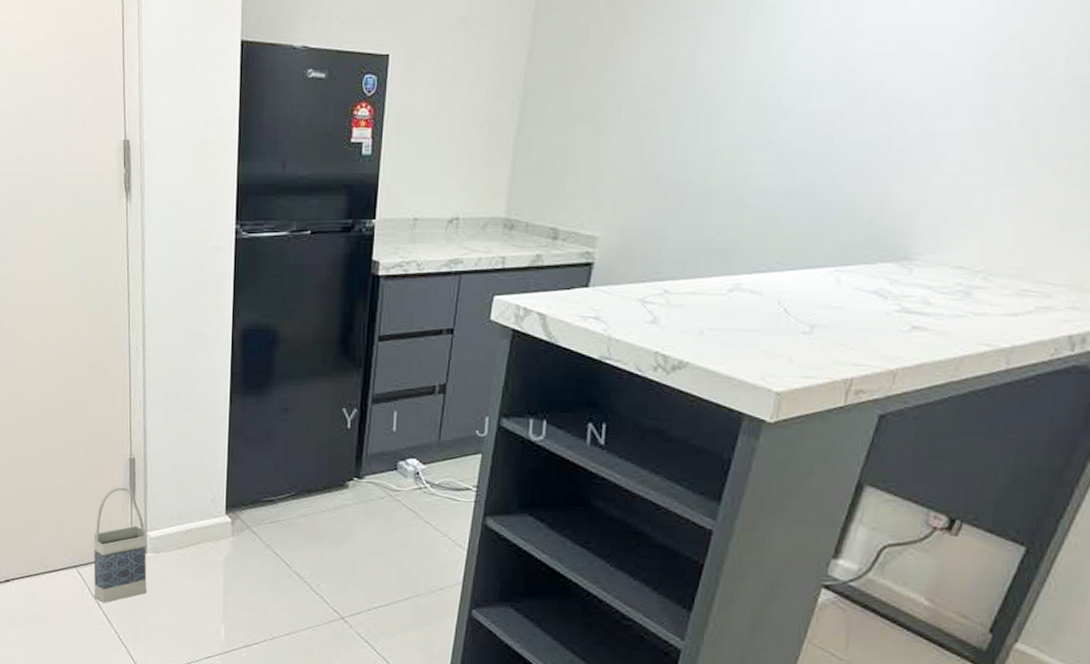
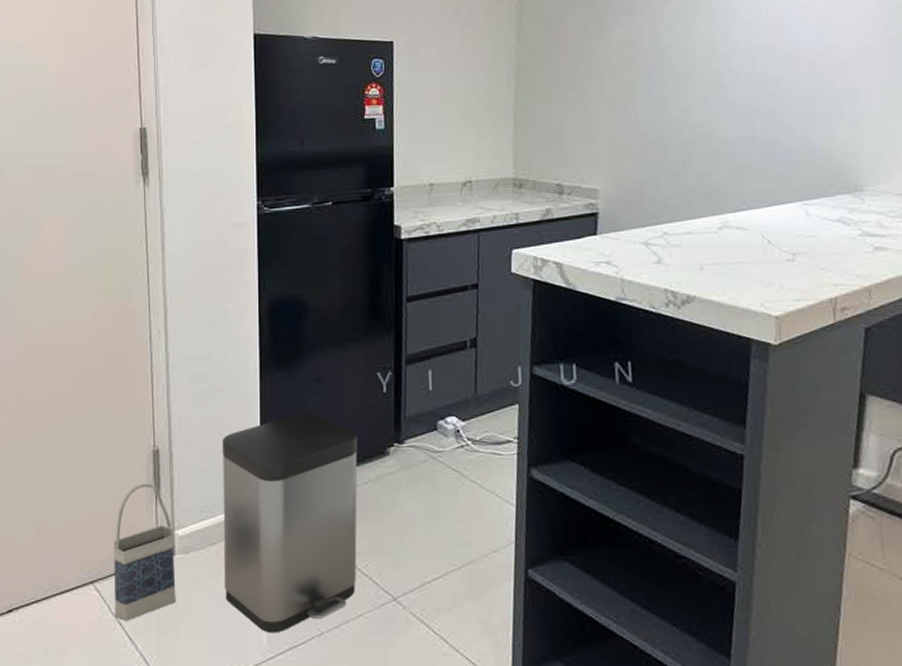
pedal bin: none [189,439,319,632] -> present [221,412,358,634]

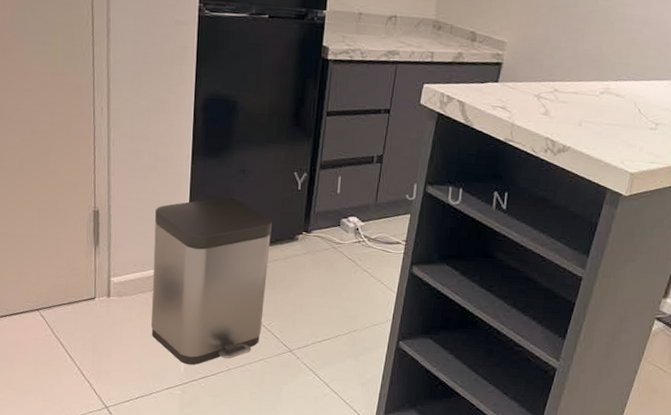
bag: present [113,483,176,621] -> none [56,236,110,343]

